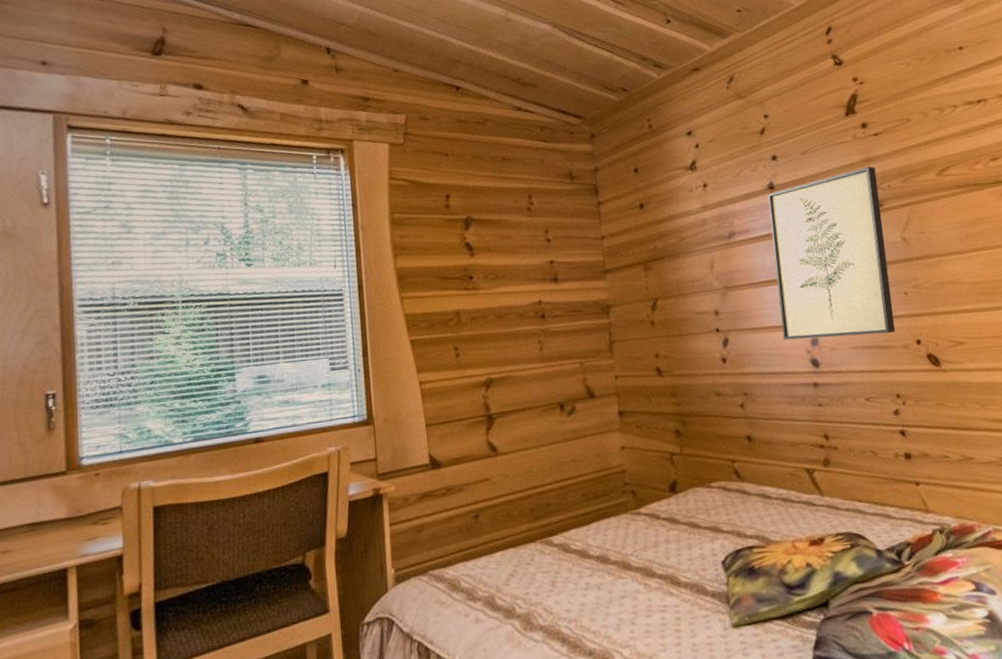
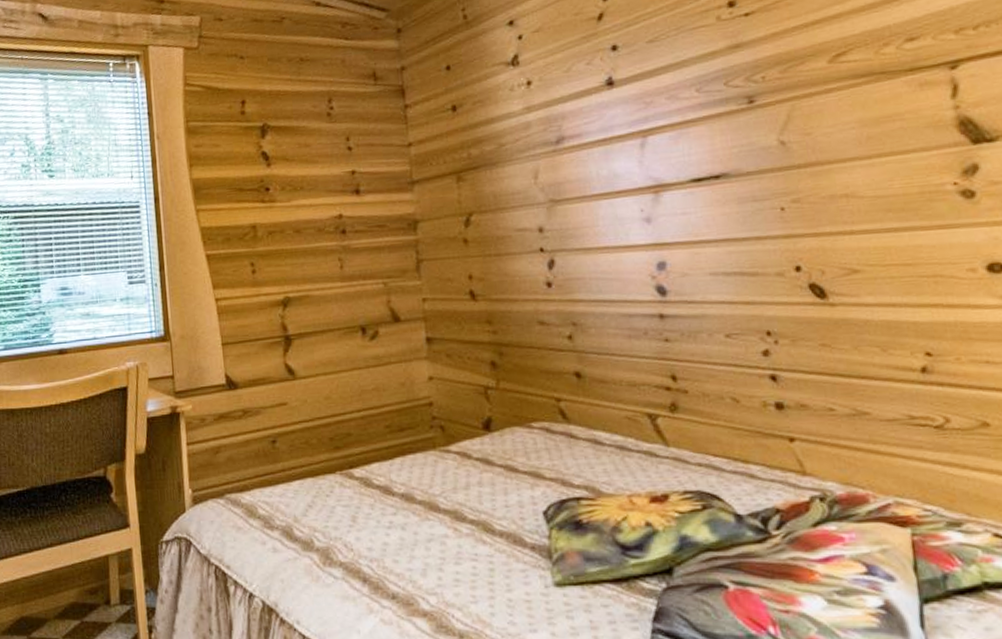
wall art: present [768,167,896,341] -> none [605,54,768,263]

